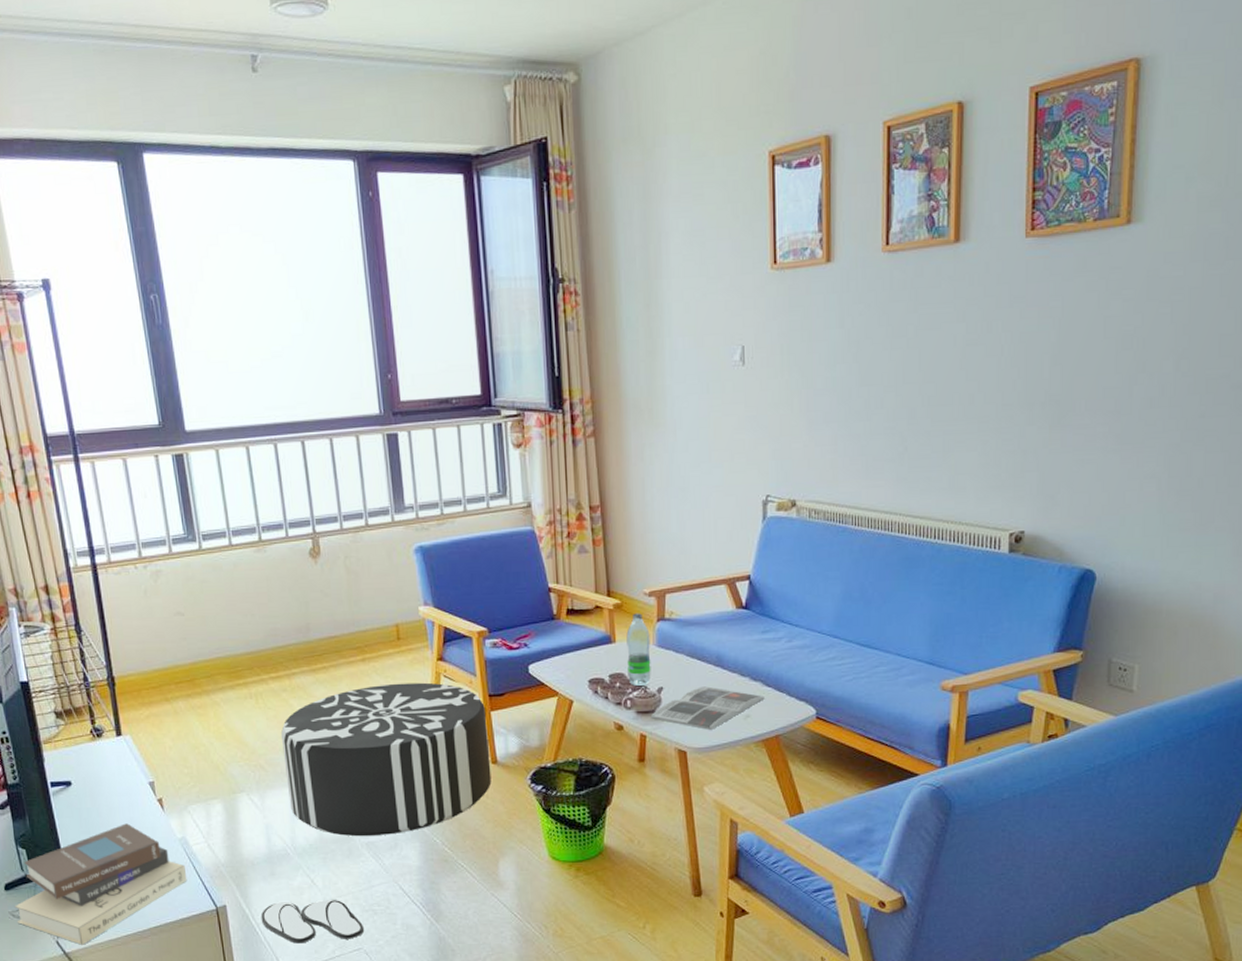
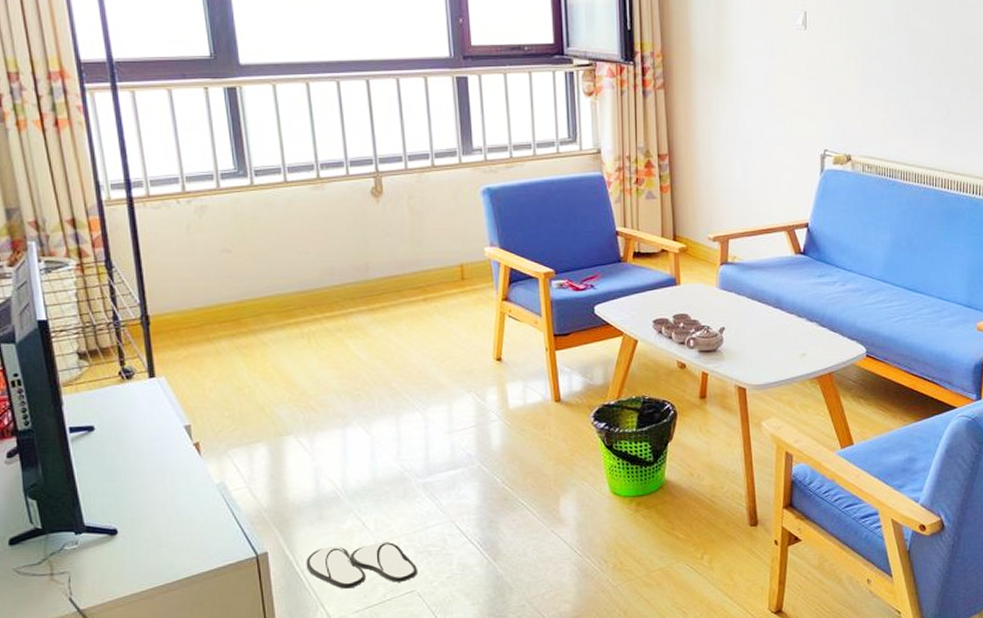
books: present [15,823,187,945] -> none [21,469,225,601]
pouf: present [280,682,492,837] -> none [334,322,554,477]
bottle: present [626,613,651,686] -> none [691,257,714,326]
magazine: present [650,686,765,730] -> none [712,327,820,368]

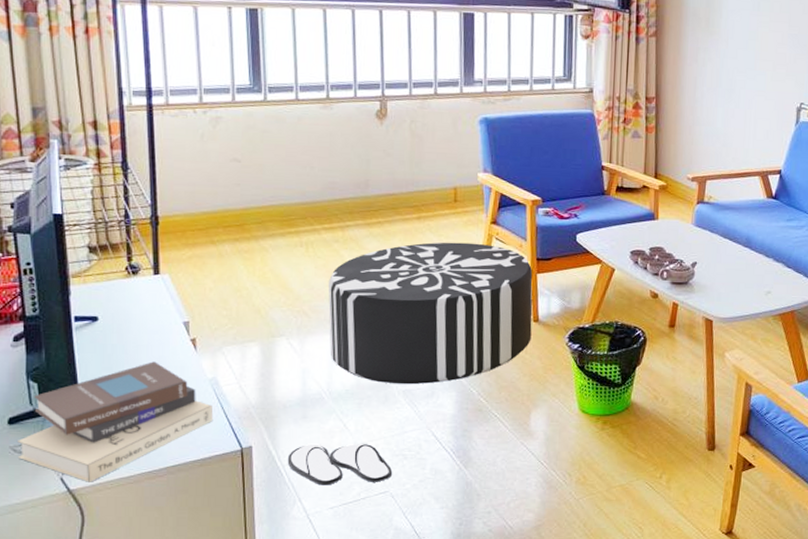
books: none [21,469,225,601] -> present [17,361,214,482]
pouf: none [334,322,554,477] -> present [328,242,533,385]

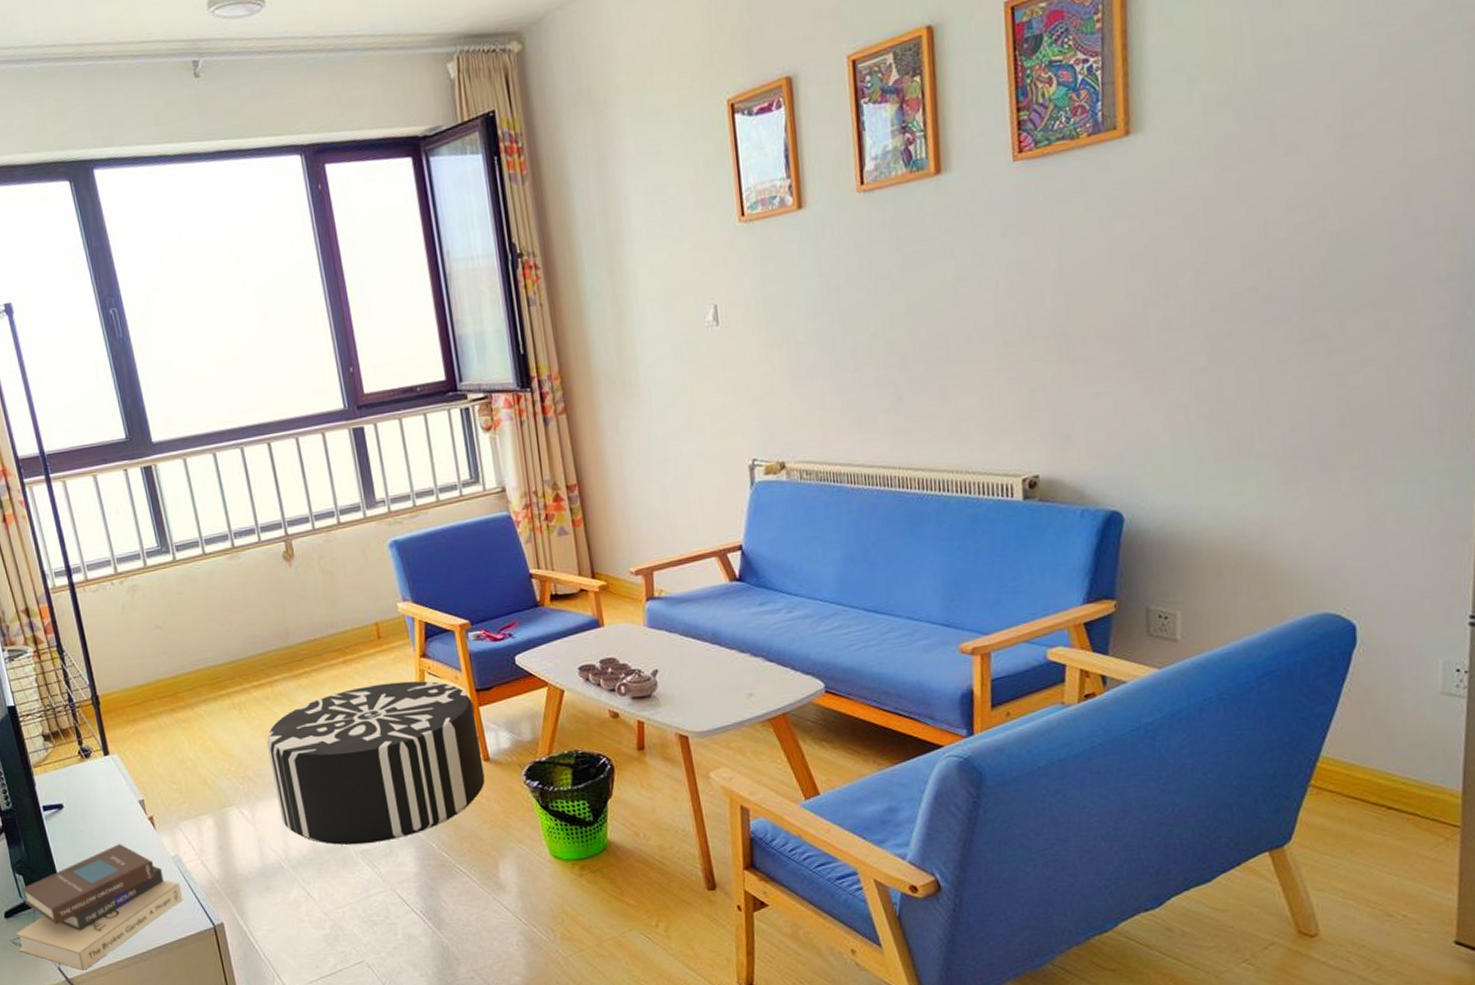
slippers: present [287,443,392,486] -> none [259,912,364,959]

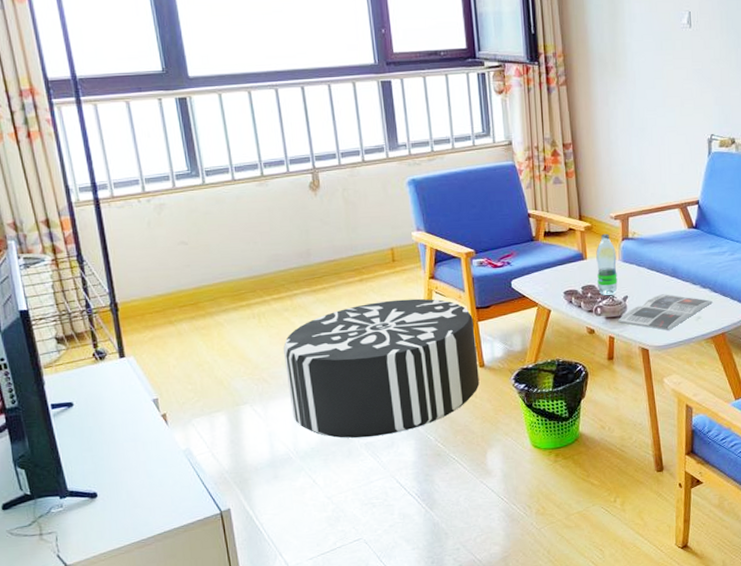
books: present [16,844,183,970] -> none [13,439,192,557]
bottle: none [615,593,645,670] -> present [596,234,618,295]
magazine: none [646,666,768,712] -> present [617,294,713,330]

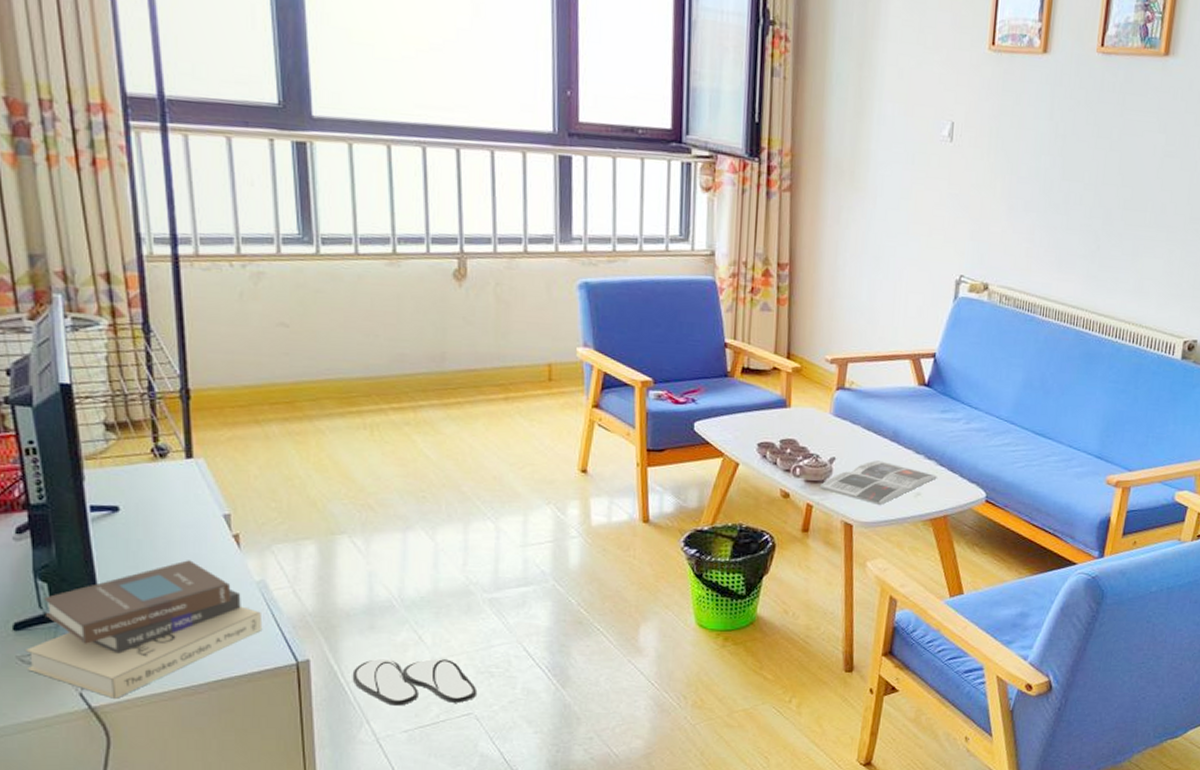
books: none [13,439,192,557] -> present [26,560,263,699]
slippers: none [264,496,363,539] -> present [352,658,476,706]
pouf: present [283,298,480,438] -> none [397,427,642,592]
bottle: present [596,234,618,295] -> none [800,379,828,454]

